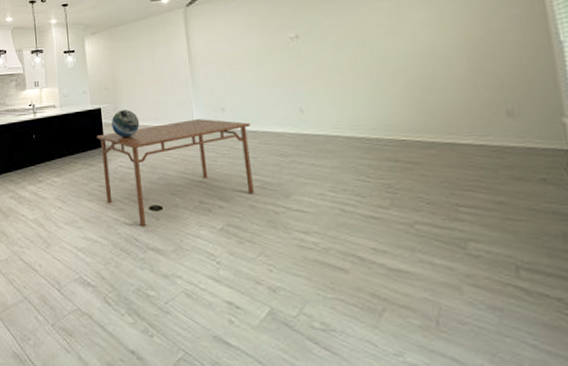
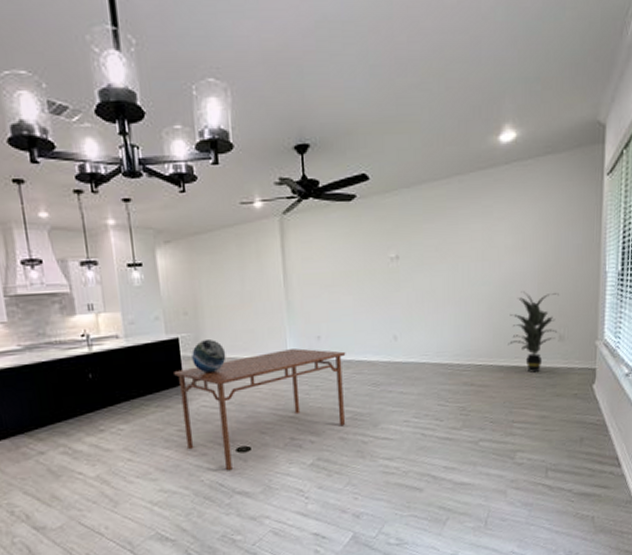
indoor plant: none [434,64,504,151] -> present [508,291,559,373]

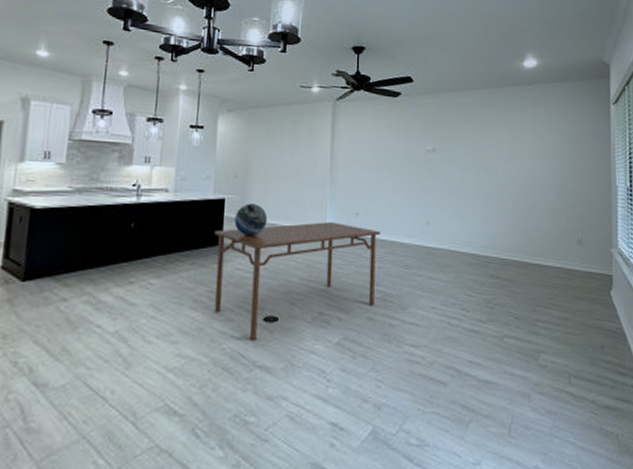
indoor plant: present [508,291,559,373] -> none [531,194,576,272]

